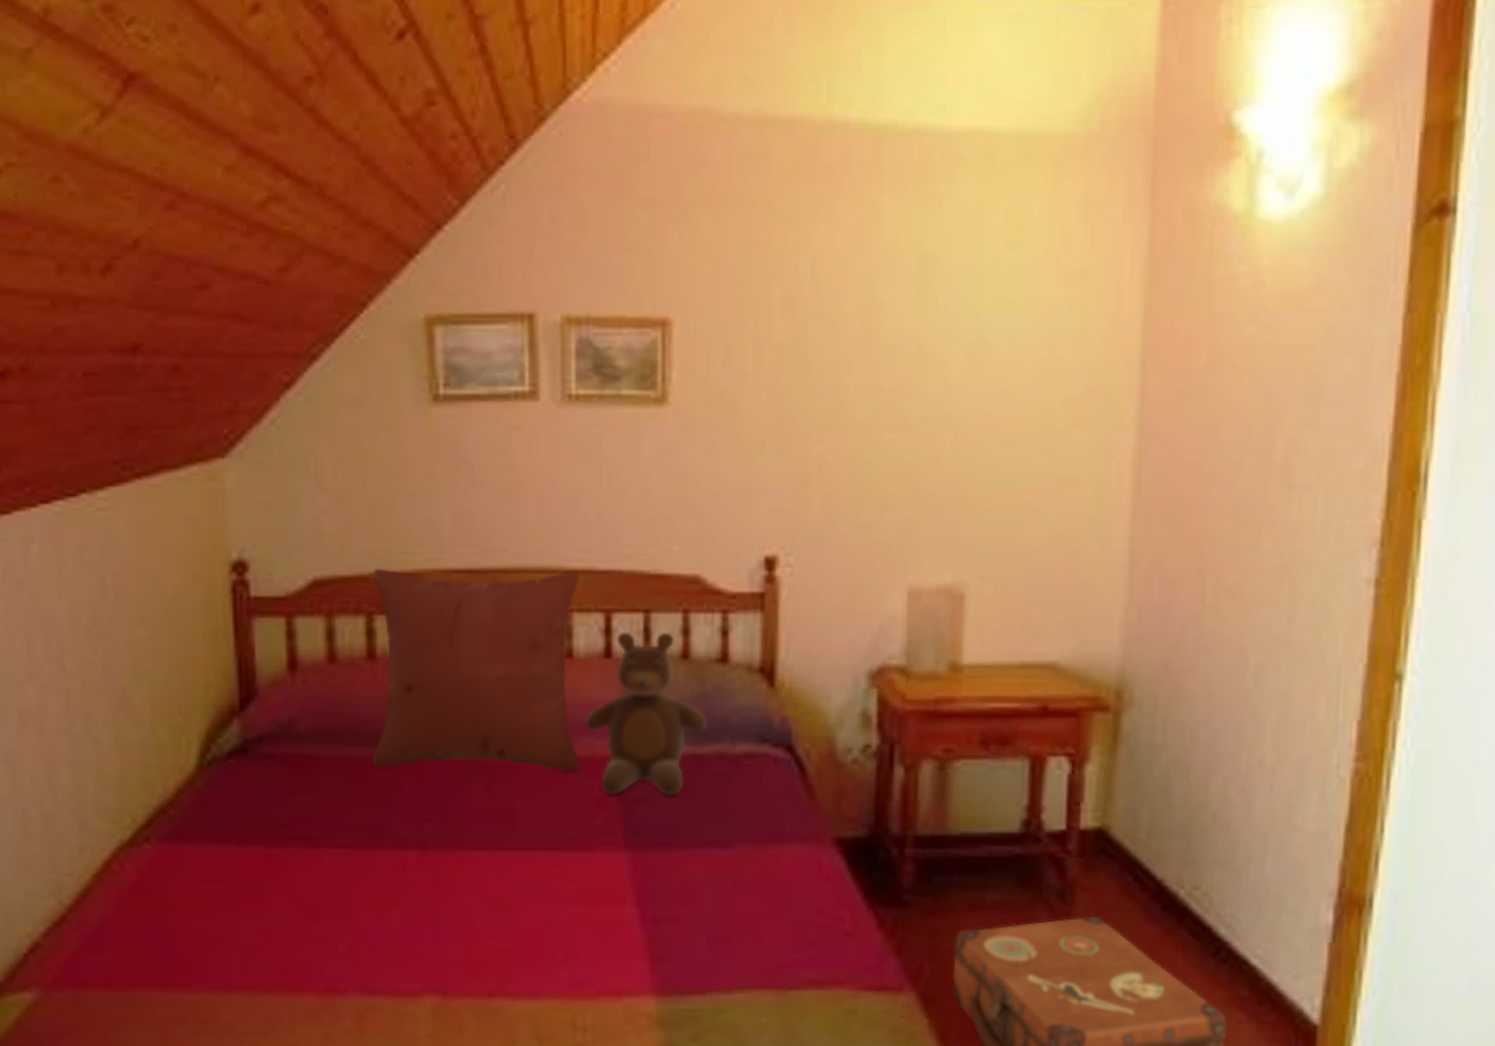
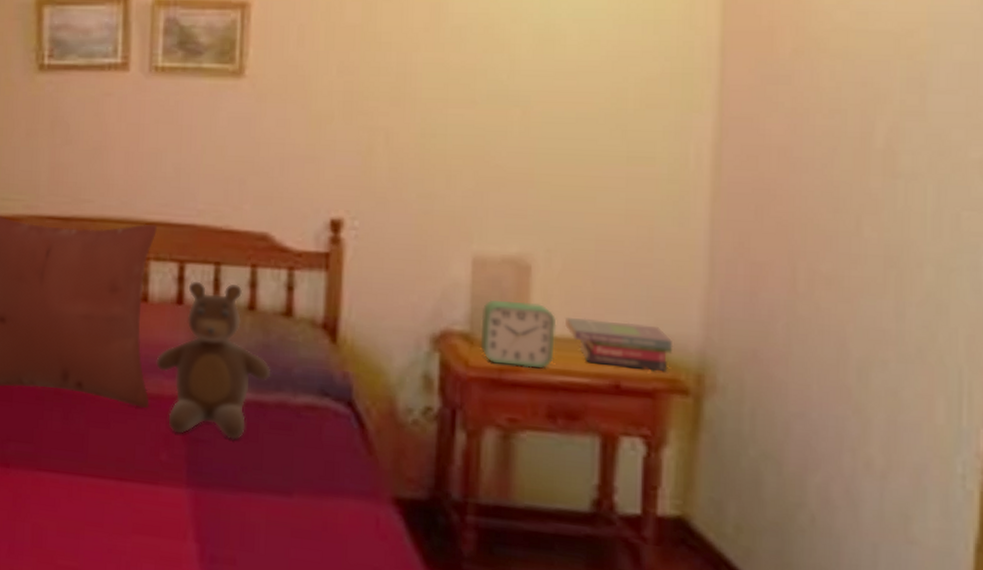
alarm clock: none [916,631,989,697] -> present [480,299,557,368]
books: none [996,643,1096,691] -> present [564,318,673,371]

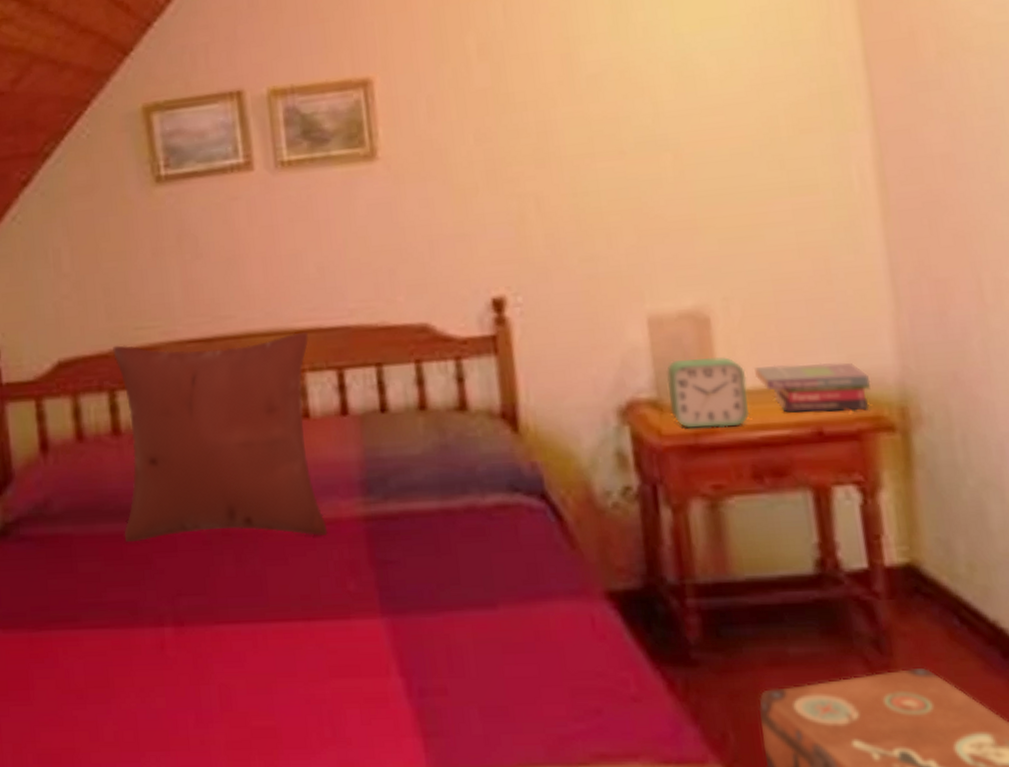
teddy bear: present [156,281,271,440] -> none [328,383,455,557]

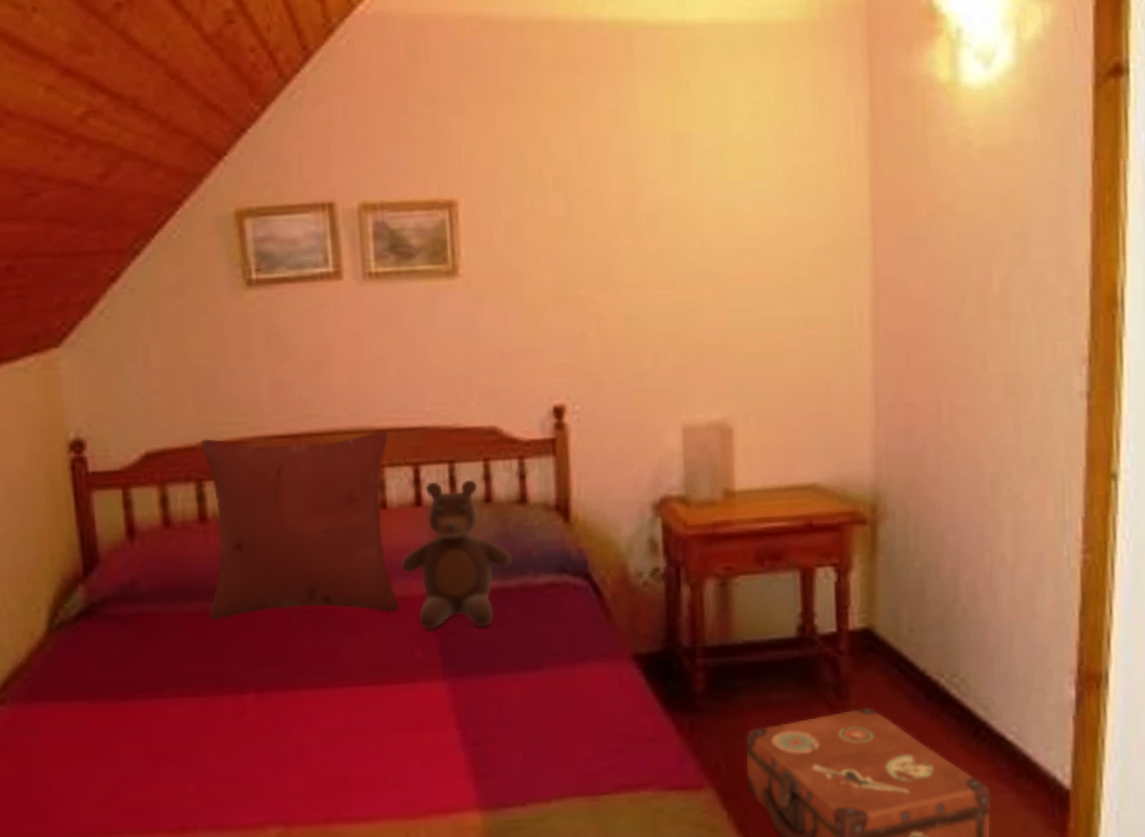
teddy bear: none [328,383,455,557] -> present [401,479,513,629]
alarm clock: present [666,357,750,428] -> none [694,461,758,520]
books: present [753,362,871,412] -> none [763,468,852,508]

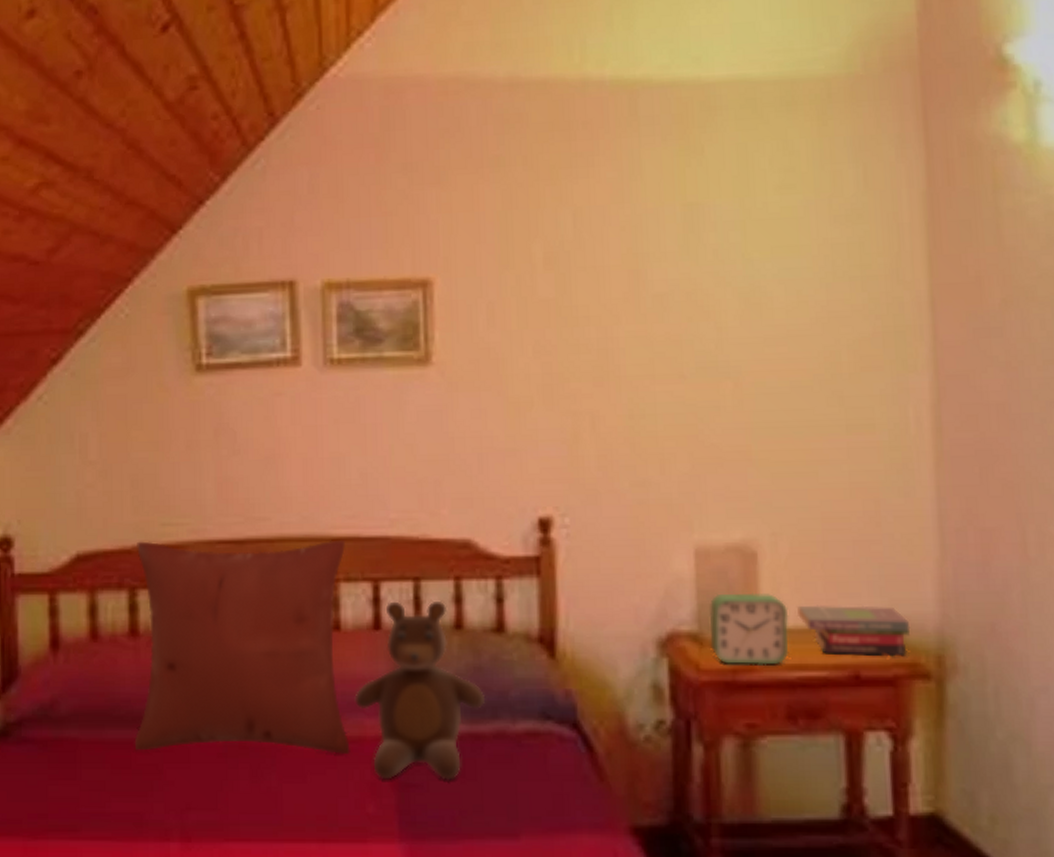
alarm clock: none [694,461,758,520] -> present [709,592,789,665]
books: none [763,468,852,508] -> present [796,605,911,657]

